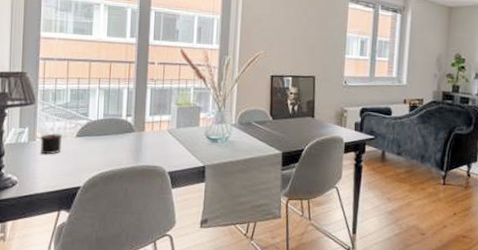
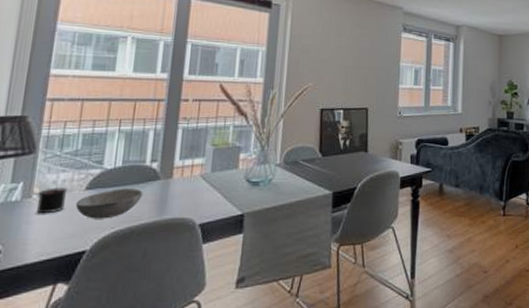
bowl: none [69,137,122,162] -> present [75,189,143,219]

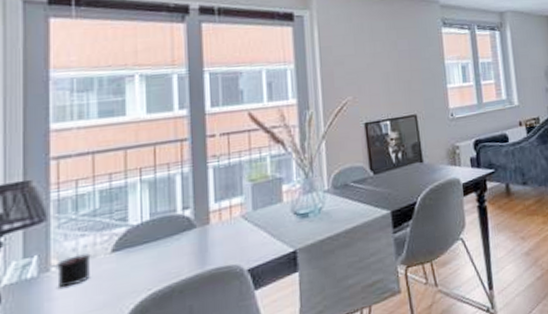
bowl: present [75,189,143,219] -> none [102,242,179,284]

